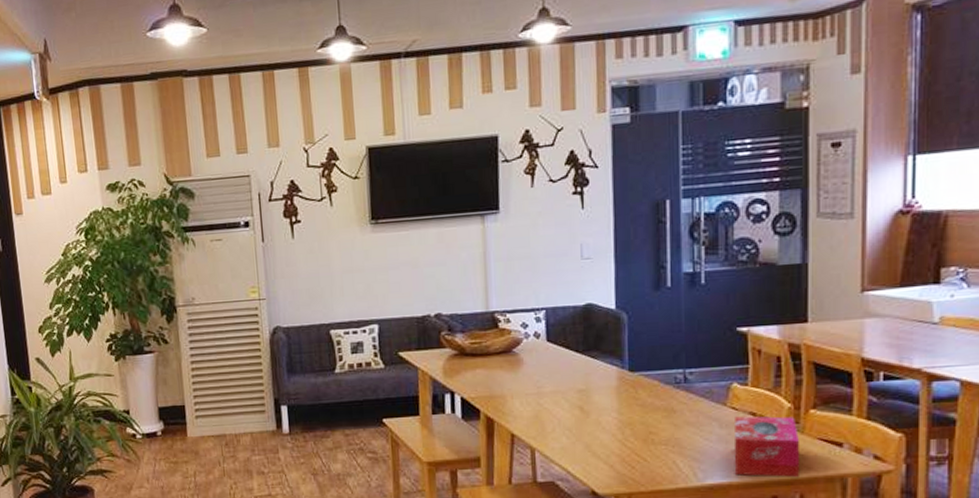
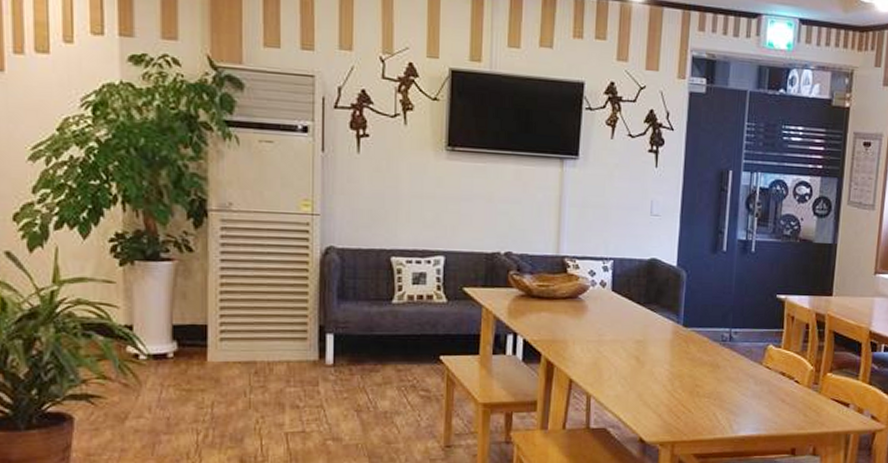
tissue box: present [734,416,800,478] -> none [763,375,818,433]

